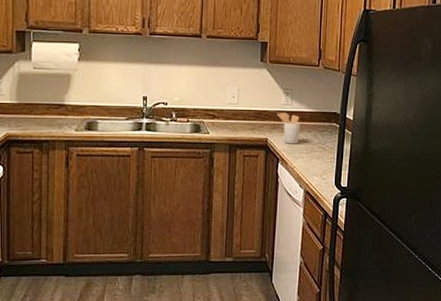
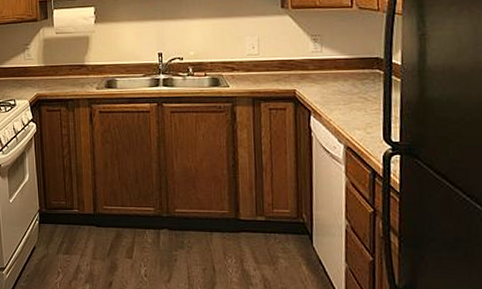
utensil holder: present [277,113,300,144] -> none [305,61,335,95]

